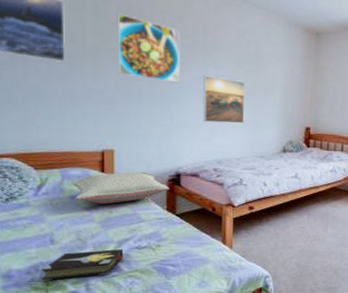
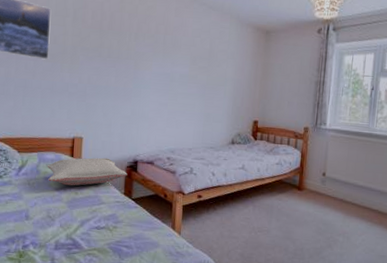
hardback book: present [41,248,123,281] -> none [16,227,84,253]
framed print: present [117,13,181,83] -> none [90,17,144,78]
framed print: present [202,75,245,124] -> none [160,71,199,116]

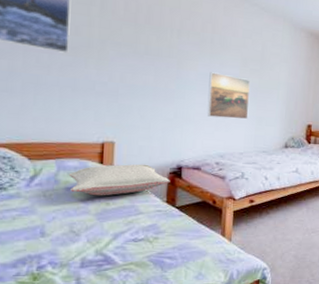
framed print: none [160,71,199,116] -> present [207,72,250,120]

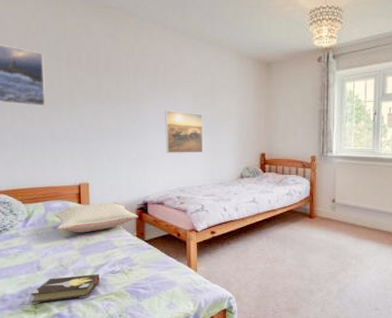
hardback book: none [28,241,118,275] -> present [30,273,99,304]

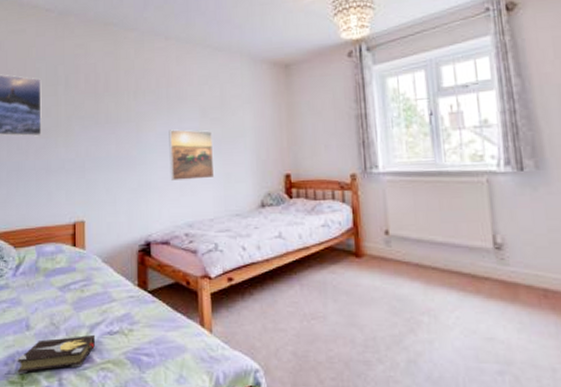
pillow: present [54,202,138,233] -> none [47,242,140,283]

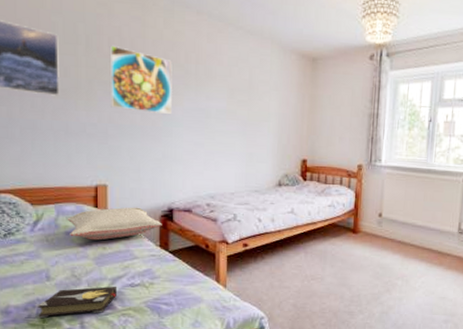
pillow: none [47,242,140,283] -> present [67,207,162,241]
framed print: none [86,81,145,142] -> present [109,45,172,115]
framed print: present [169,129,215,181] -> none [195,106,239,157]

